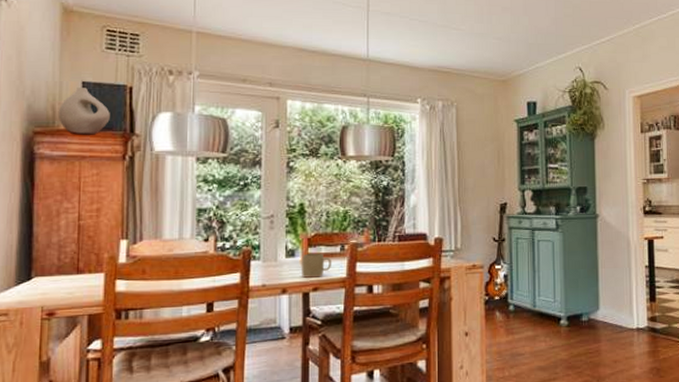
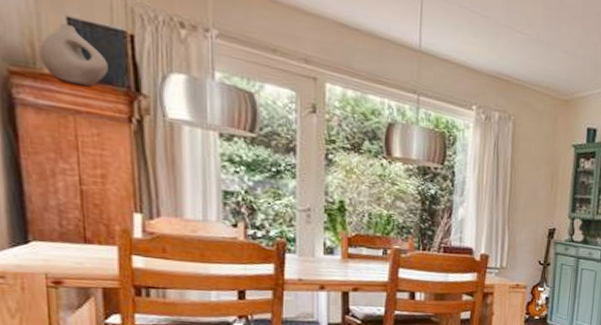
mug: present [301,253,331,278] -> none [340,253,373,278]

